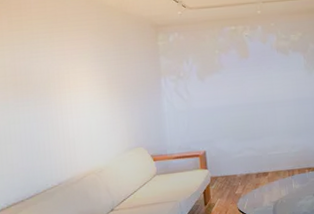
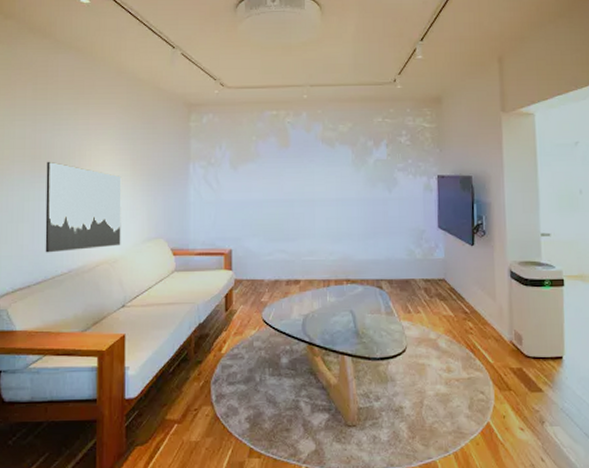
wall art: none [28,86,105,170] -> present [45,161,122,253]

